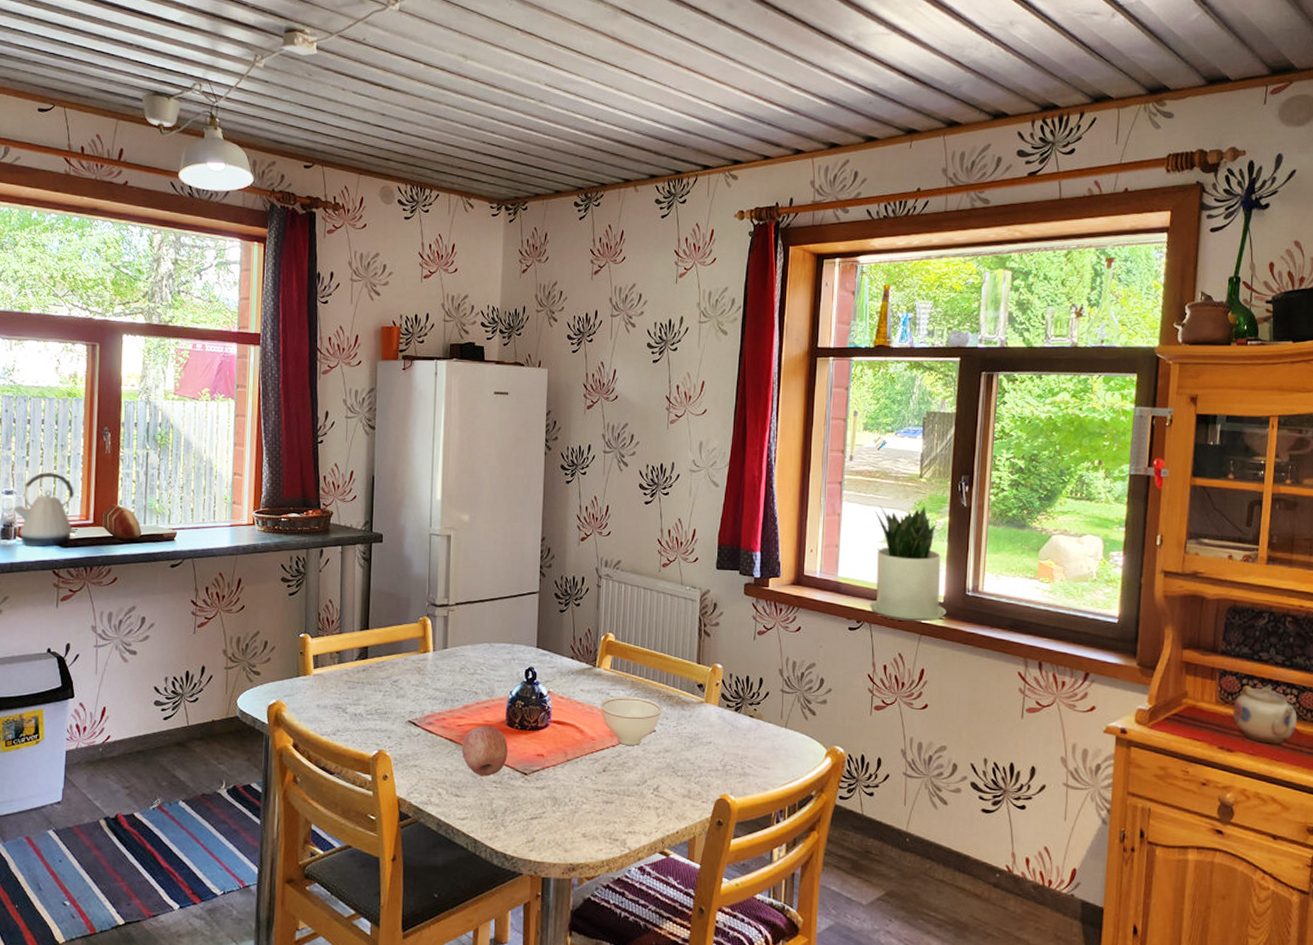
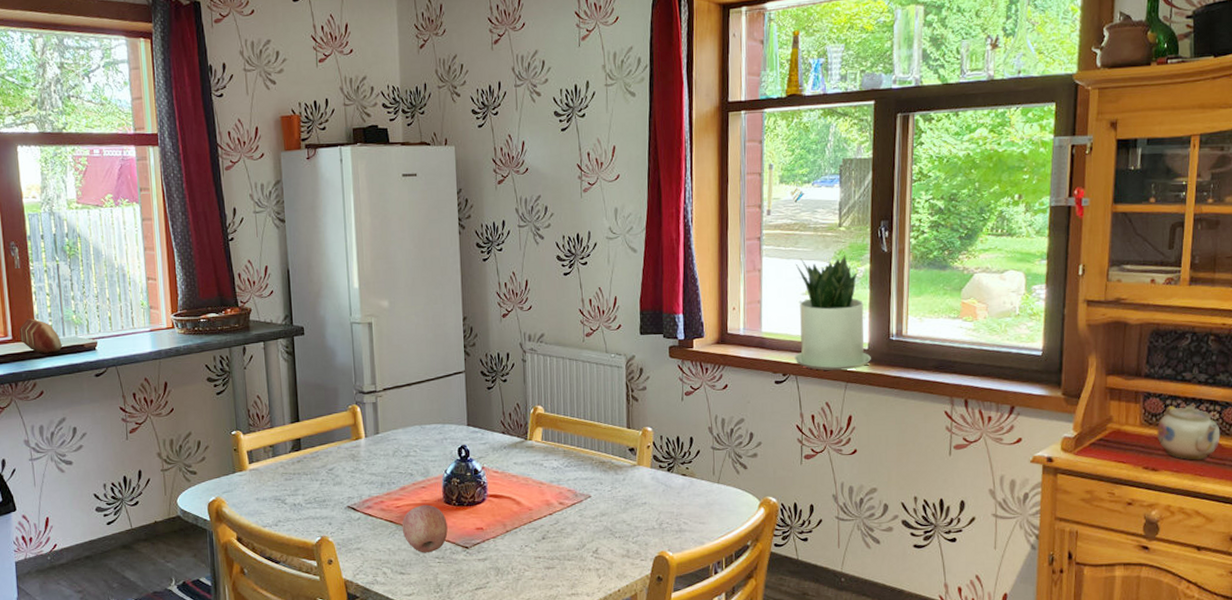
bowl: present [600,695,662,746] -> none [534,464,596,512]

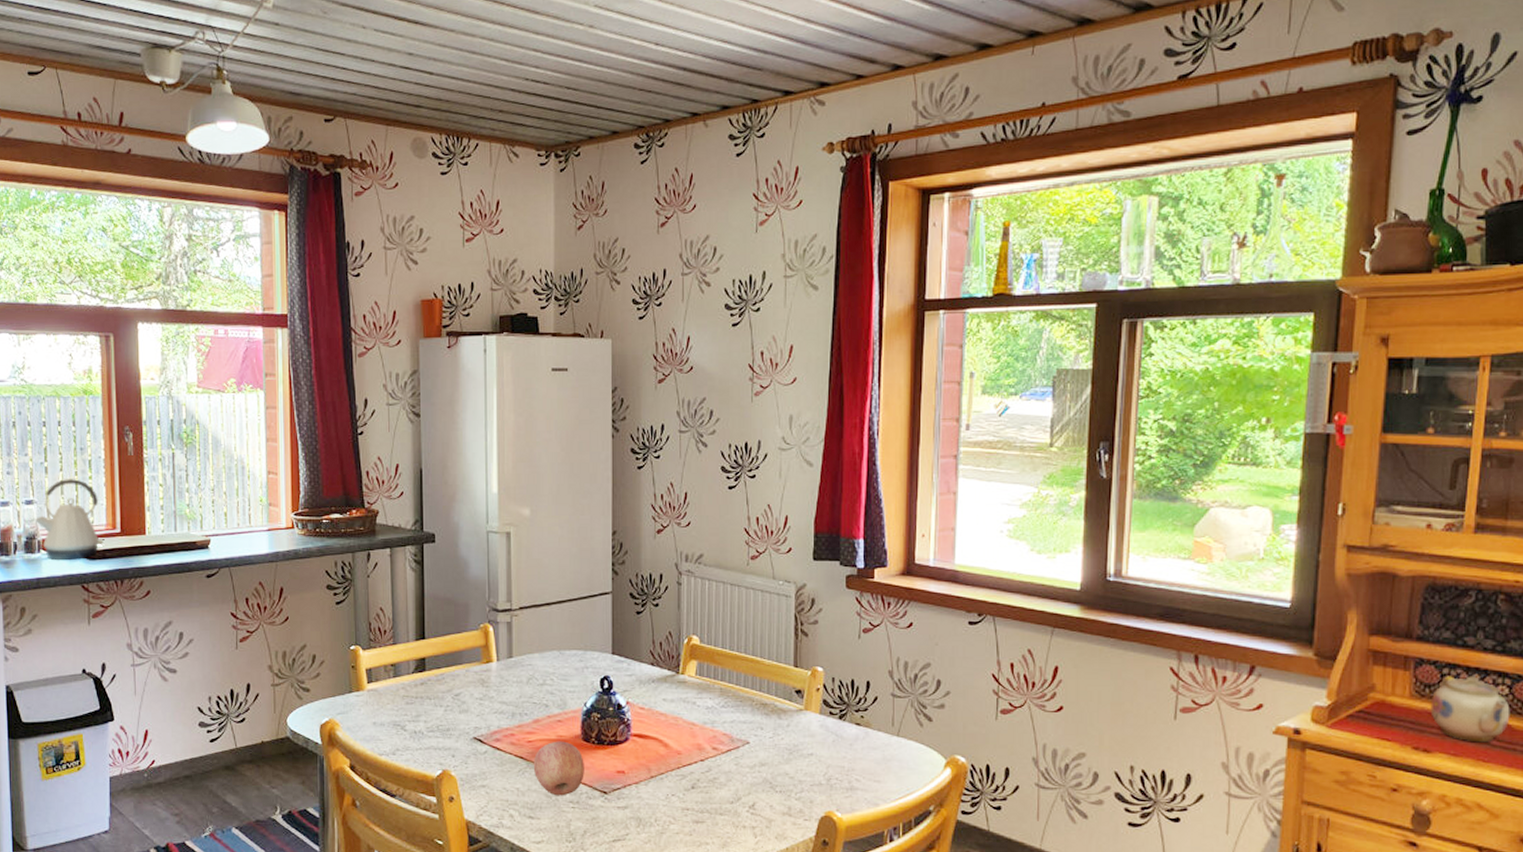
bread loaf: present [18,318,62,356] -> none [128,511,173,552]
planter: present [794,255,871,371] -> none [992,480,1083,613]

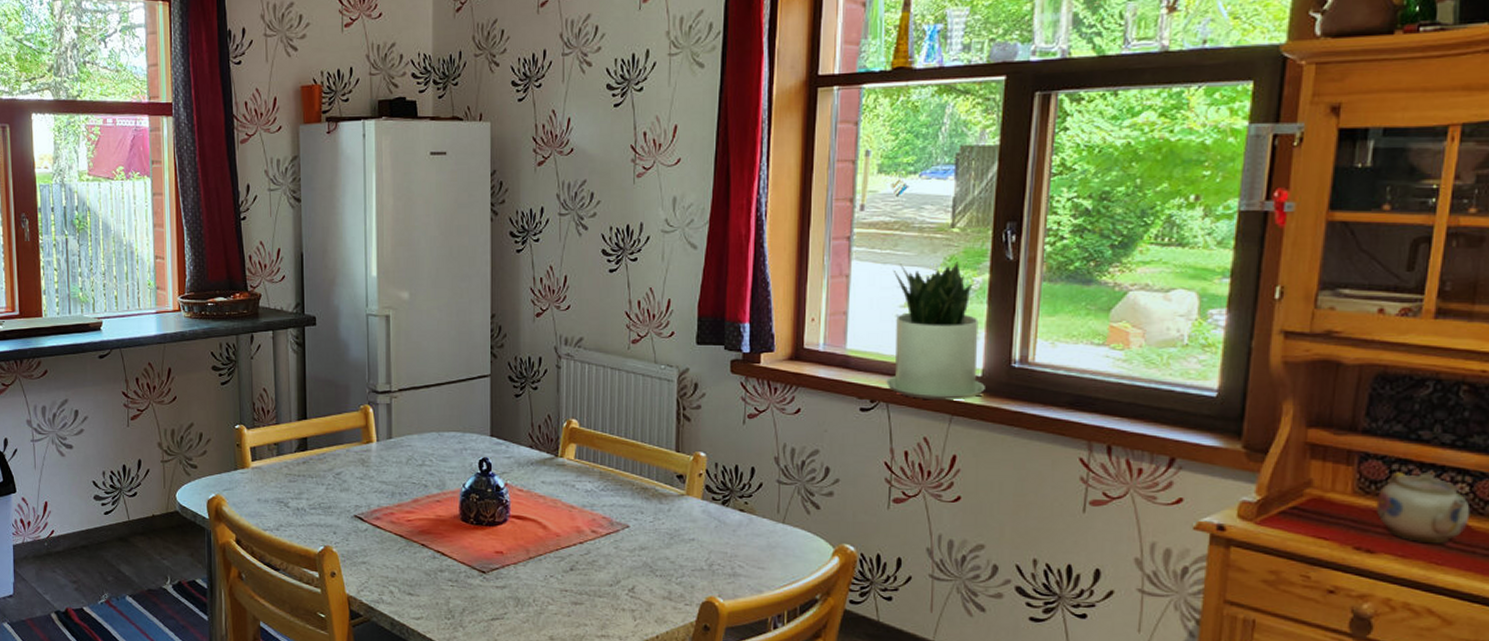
fruit: present [533,741,584,796] -> none [412,520,463,574]
planter: none [992,480,1083,613] -> present [886,262,985,401]

